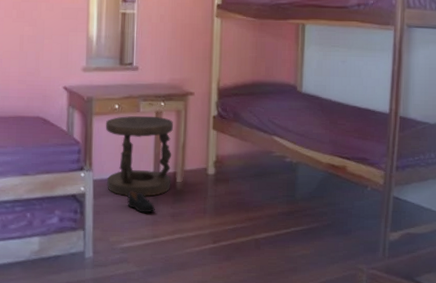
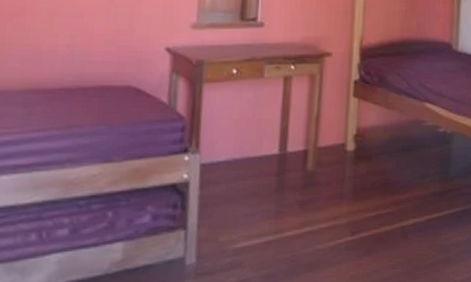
stool: present [105,115,173,197] -> none [218,82,305,184]
shoe: present [127,191,156,213] -> none [244,176,281,203]

